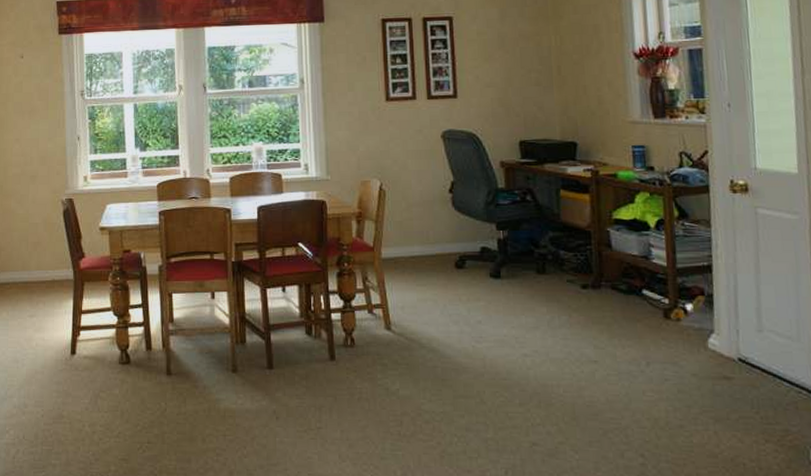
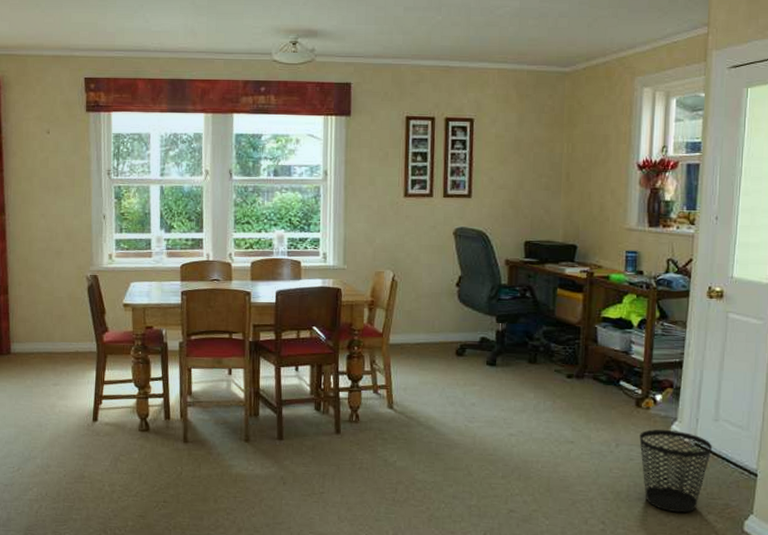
wastebasket: none [672,344,760,442] -> present [639,429,712,513]

